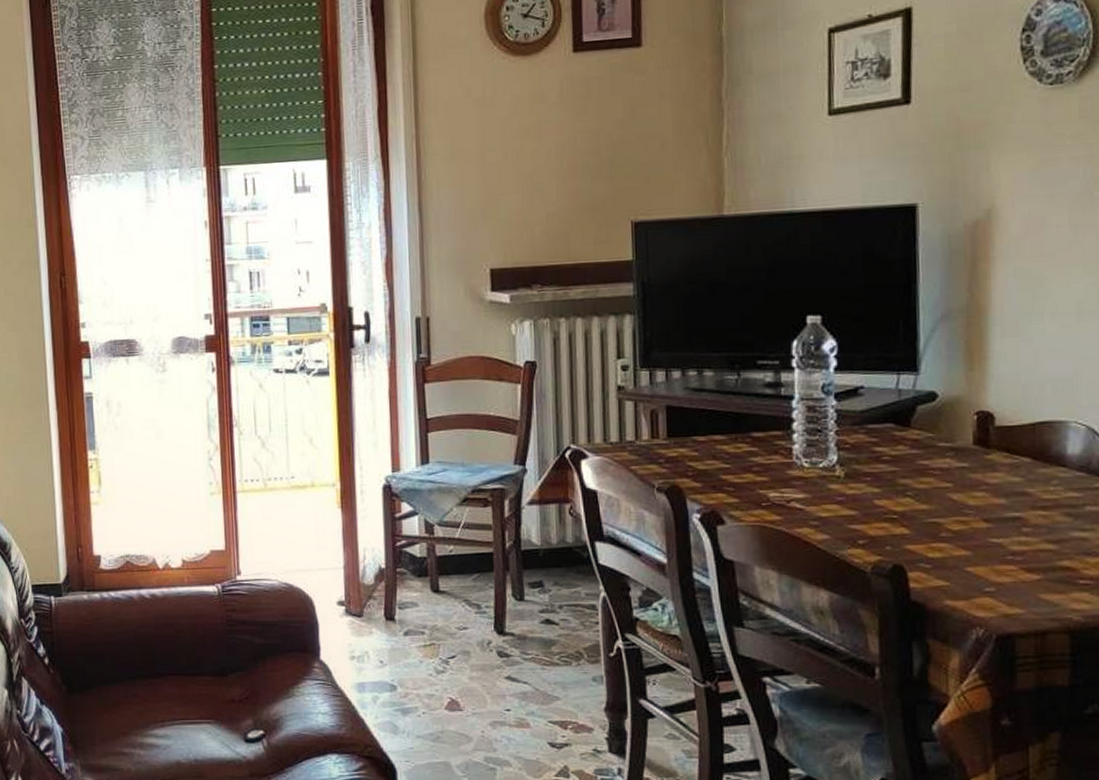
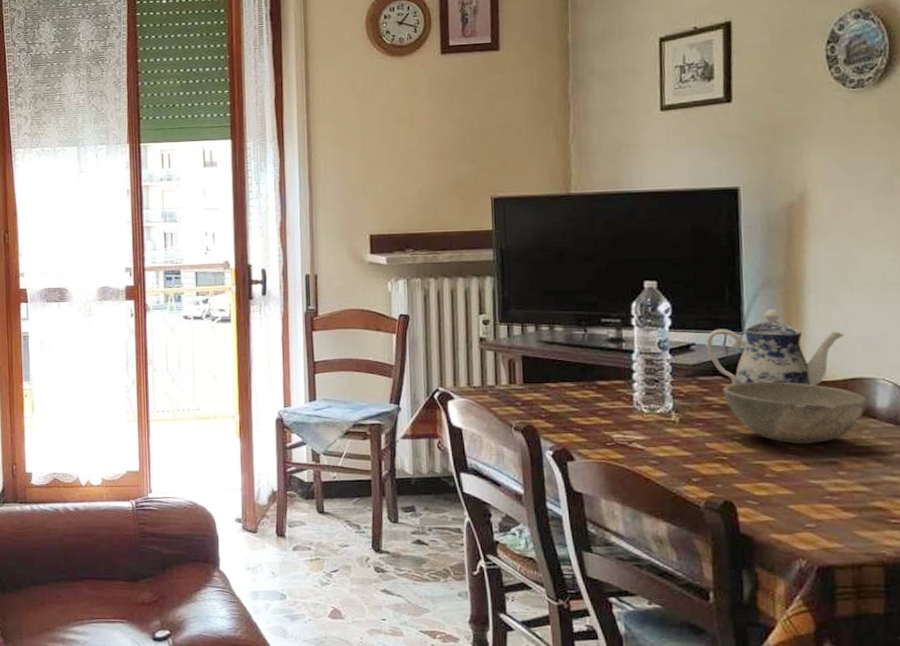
teapot: none [876,344,1034,434] -> present [706,309,845,386]
bowl: none [894,427,1057,498] -> present [722,381,868,444]

